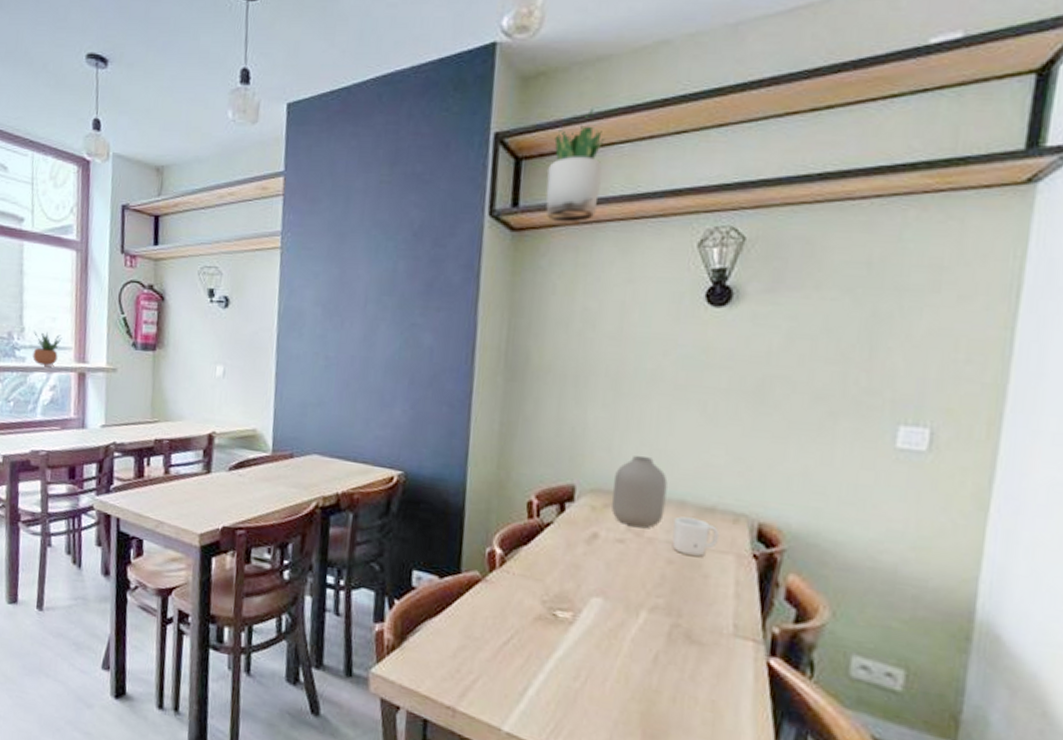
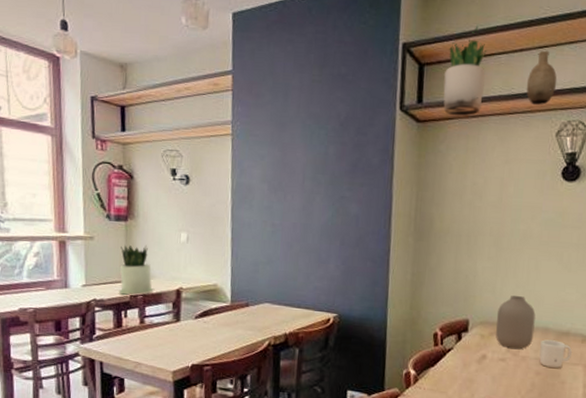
potted plant: present [32,331,62,366] -> none [16,206,43,236]
planter: none [141,379,183,440] -> present [118,244,155,296]
decorative vase: none [657,136,701,207] -> present [526,50,557,105]

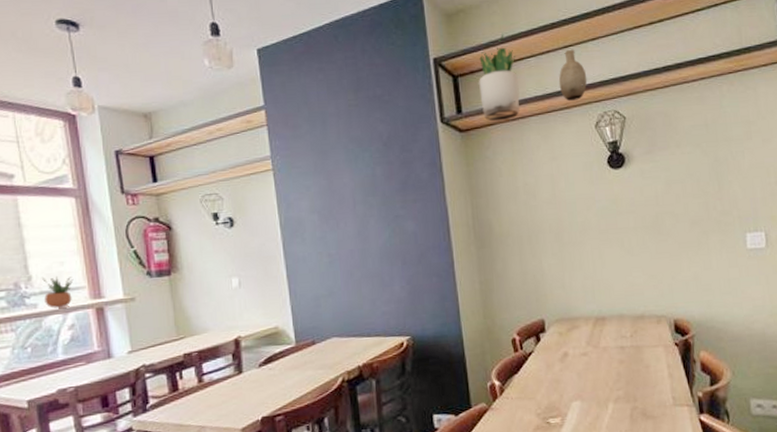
potted plant: none [16,206,43,236] -> present [42,276,74,308]
planter: present [118,244,155,296] -> none [167,297,210,355]
vase: present [495,296,536,349] -> none [570,287,611,341]
mug: present [539,339,572,369] -> none [618,325,650,355]

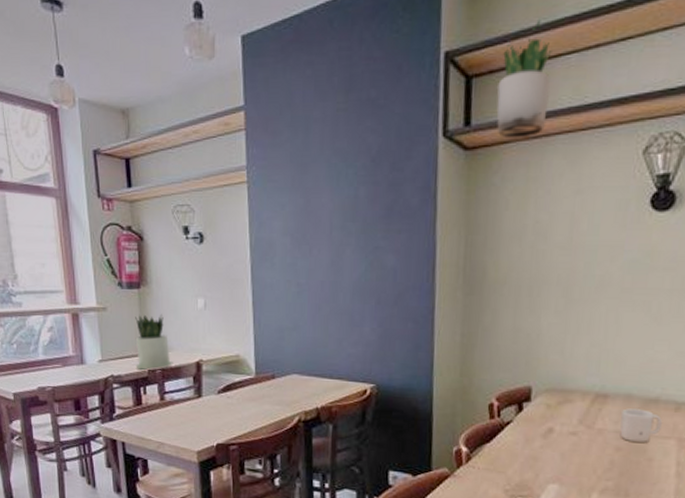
potted plant: present [42,276,74,308] -> none [26,277,53,309]
planter: none [167,297,210,355] -> present [135,313,173,370]
decorative vase: present [558,49,587,101] -> none [603,42,646,115]
mug: none [618,325,650,355] -> present [620,408,662,443]

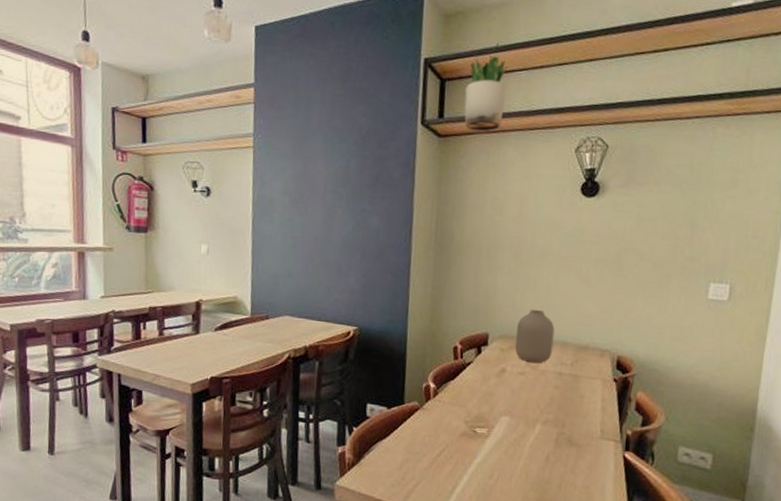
planter: present [135,313,173,370] -> none [137,256,174,307]
vase: none [564,357,616,420] -> present [515,310,555,363]
mug: present [620,408,662,443] -> none [558,353,590,383]

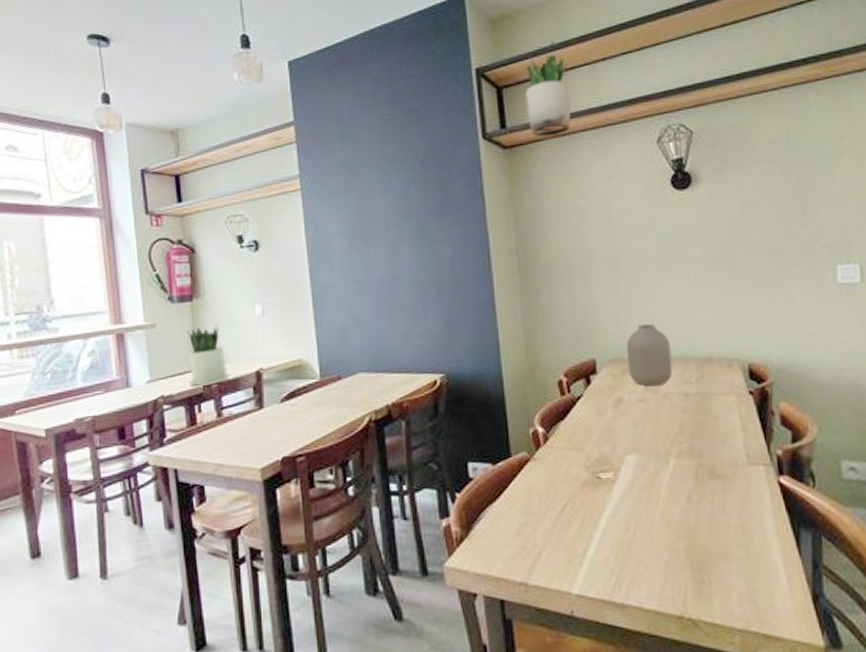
planter: none [137,256,174,307] -> present [187,324,231,386]

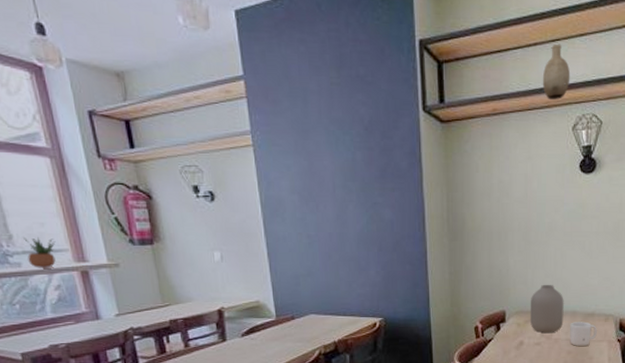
potted plant: none [64,300,95,333] -> present [23,237,56,268]
planter: present [187,324,231,386] -> none [151,267,195,320]
planter: present [525,39,571,137] -> none [463,18,503,115]
decorative vase: none [615,55,649,114] -> present [542,43,571,100]
mug: none [682,369,720,403] -> present [570,321,597,347]

